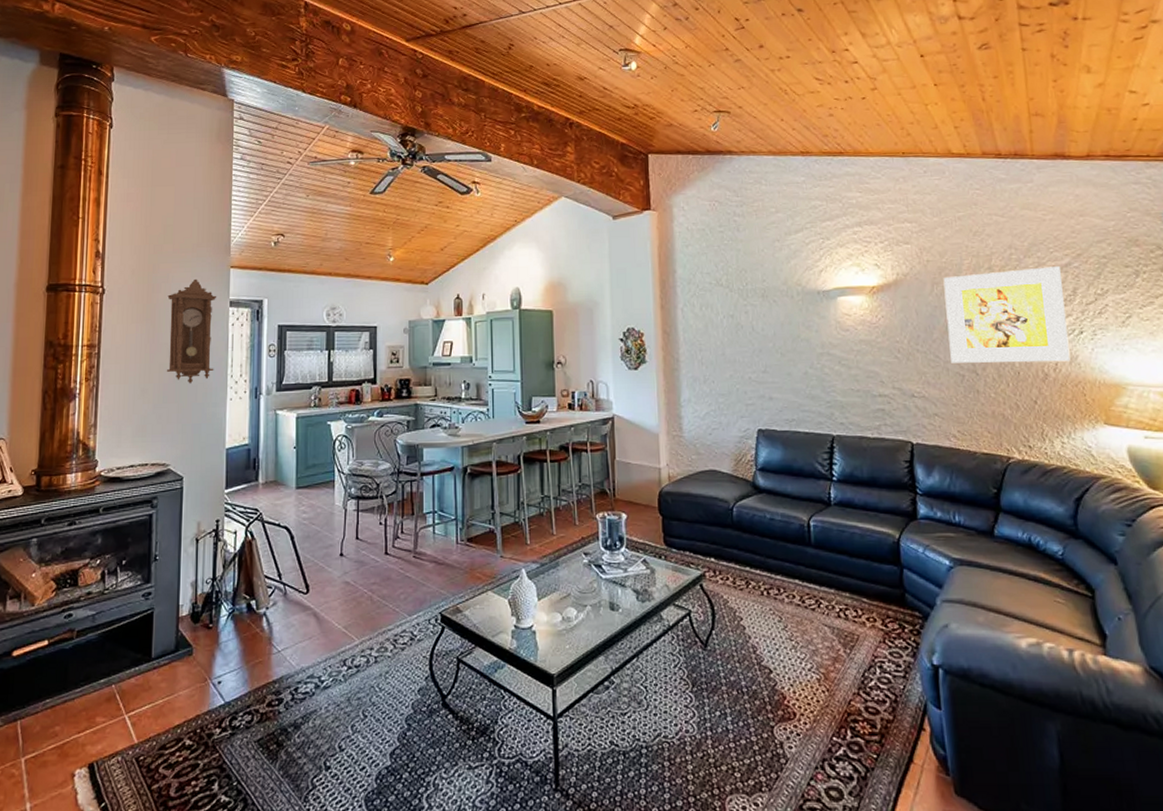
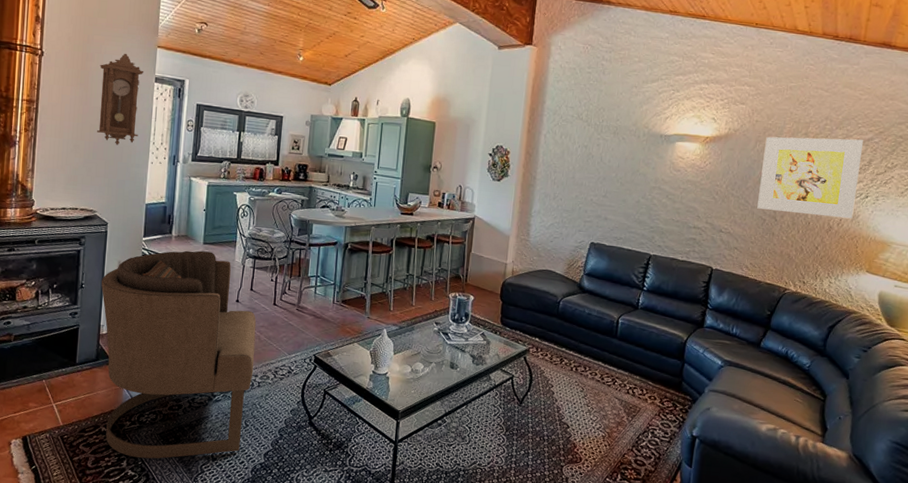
armchair: none [179,497,368,777] -> present [101,250,257,459]

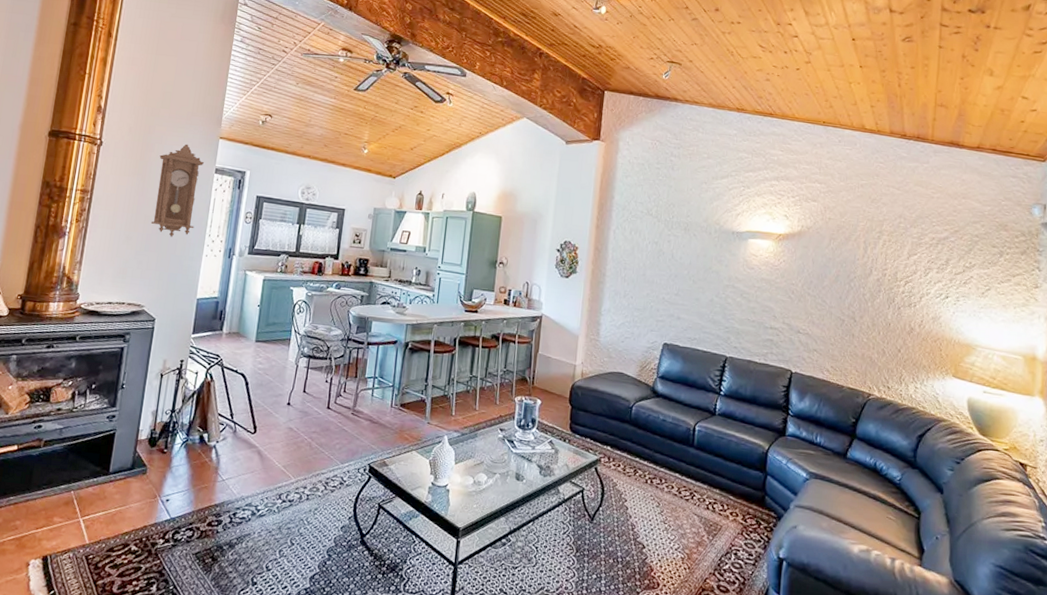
armchair: present [101,250,257,459] -> none [135,348,308,583]
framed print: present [757,136,863,219] -> none [835,234,939,320]

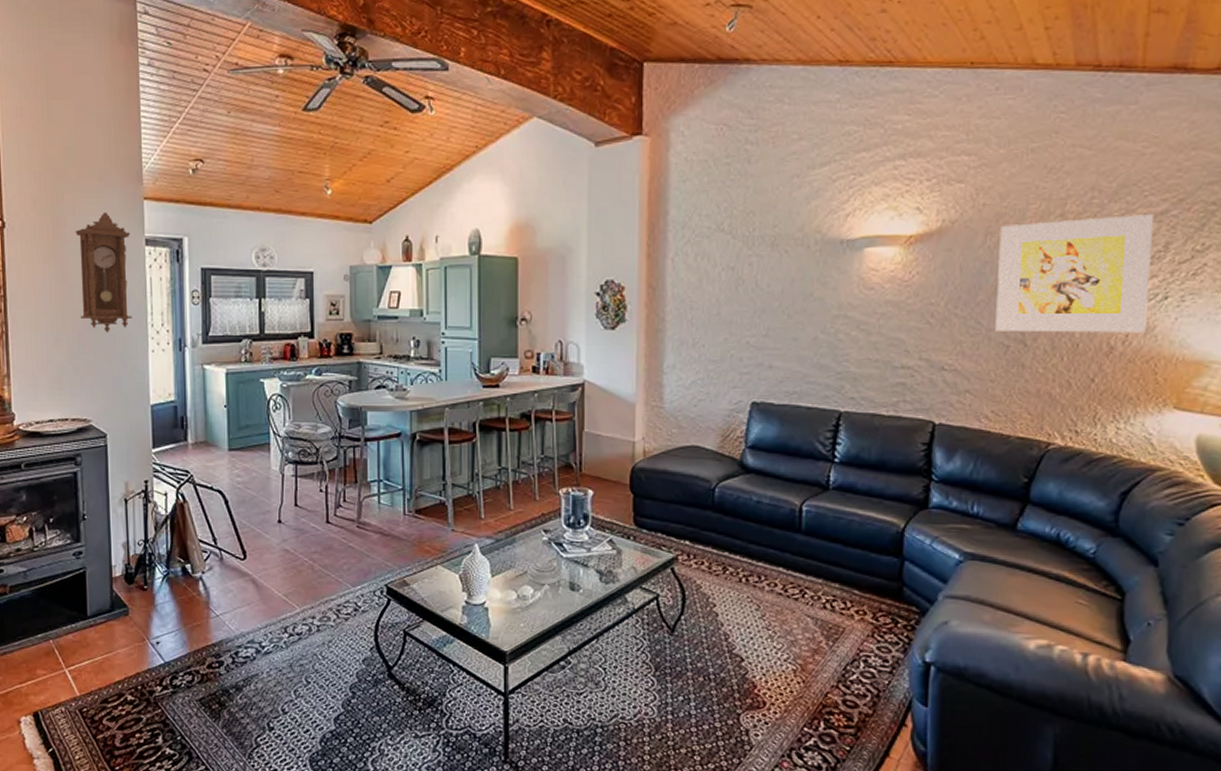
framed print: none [835,234,939,320] -> present [995,214,1153,333]

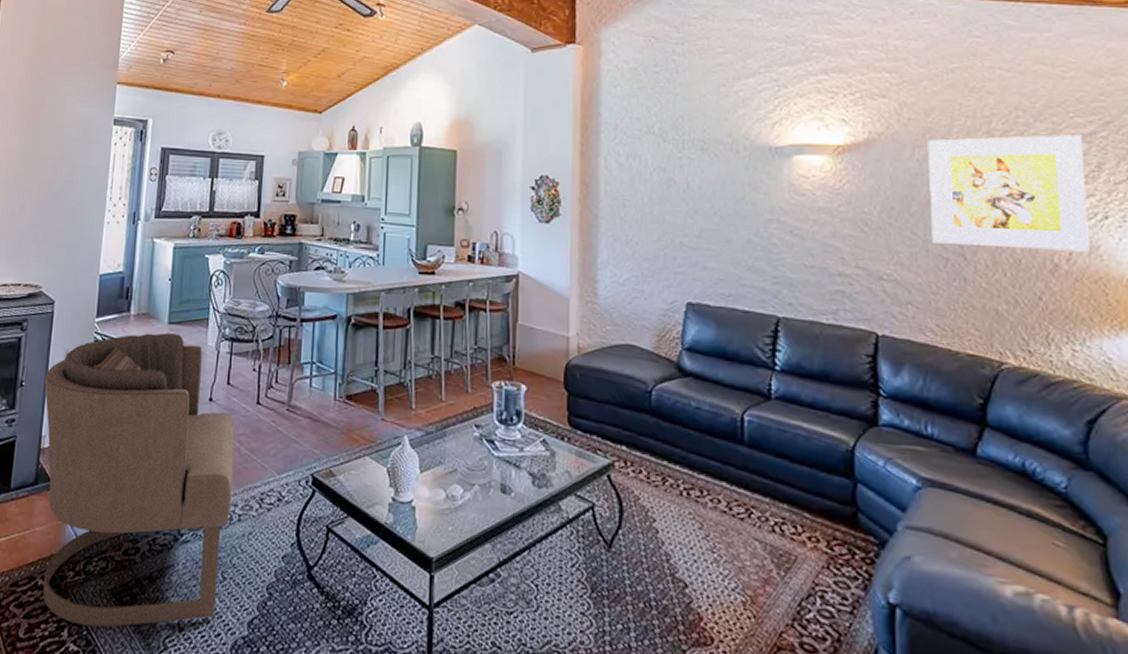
pendulum clock: present [75,211,133,333] -> none [45,93,102,204]
armchair: none [107,460,310,733] -> present [42,333,235,628]

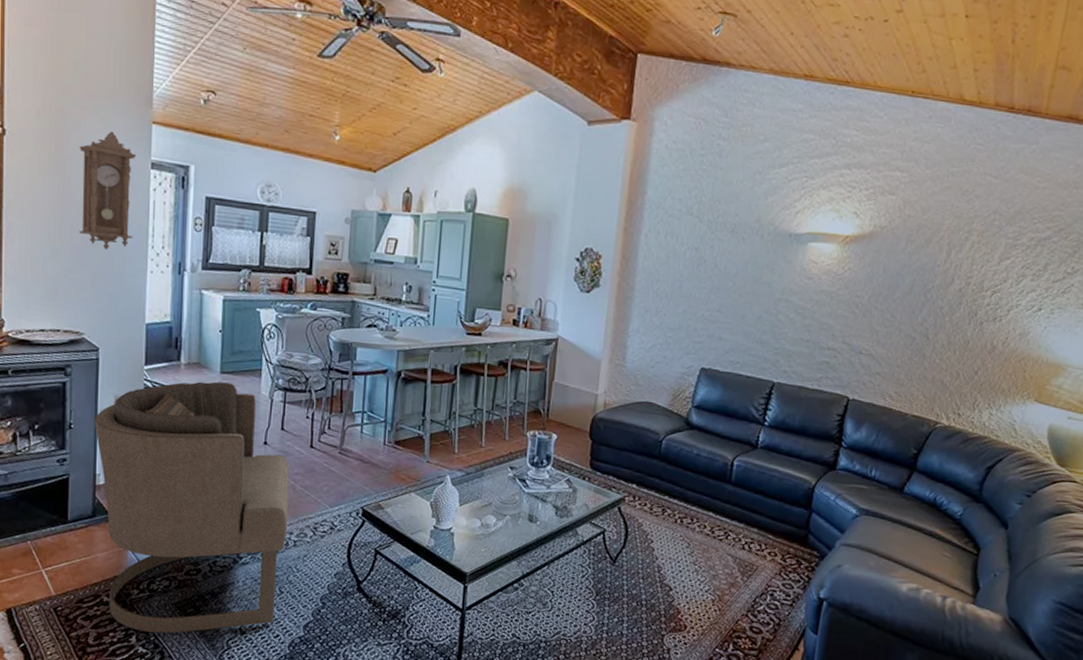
pendulum clock: none [45,93,102,204] -> present [79,131,137,250]
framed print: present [927,134,1090,252] -> none [905,235,1039,337]

